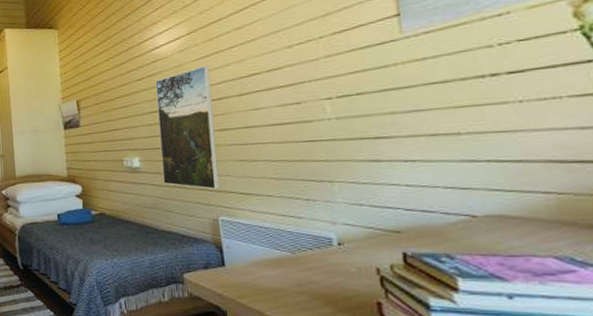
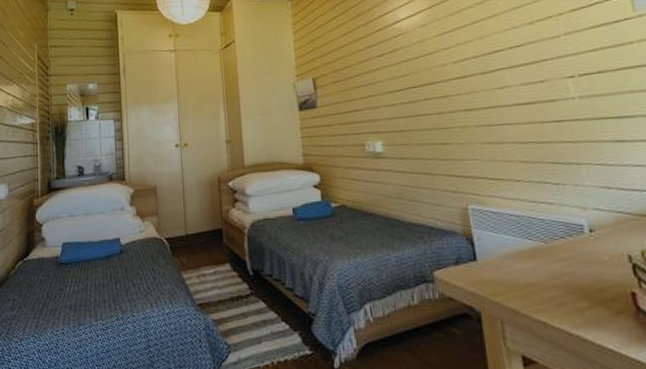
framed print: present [155,65,220,189] -> none [397,41,468,175]

